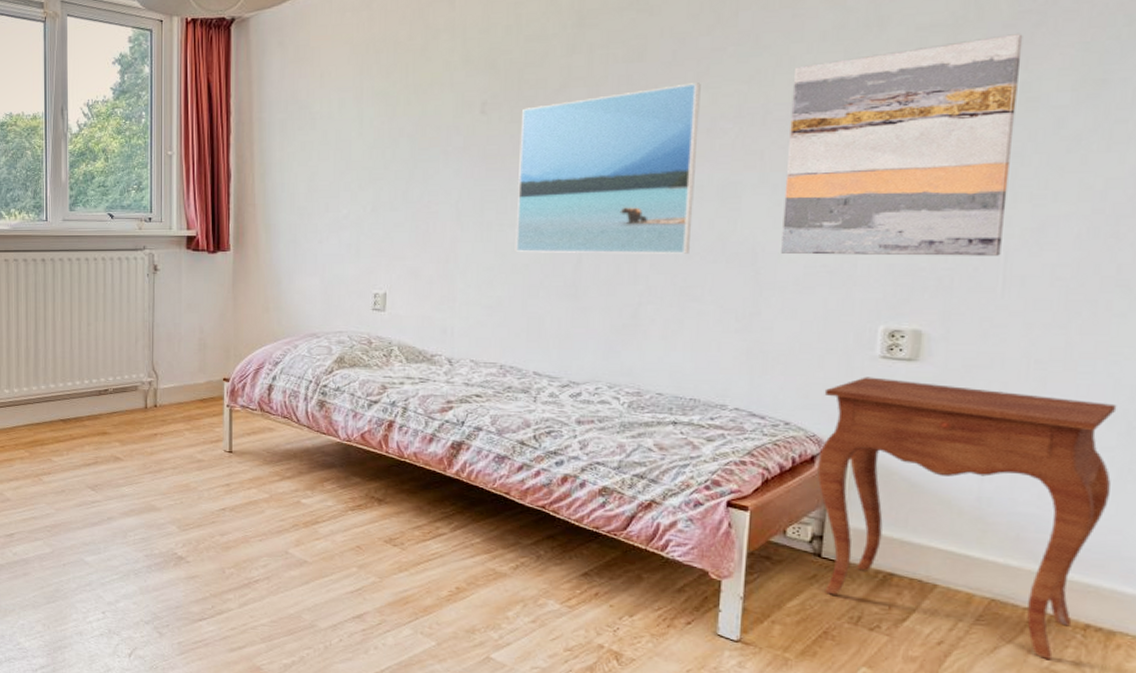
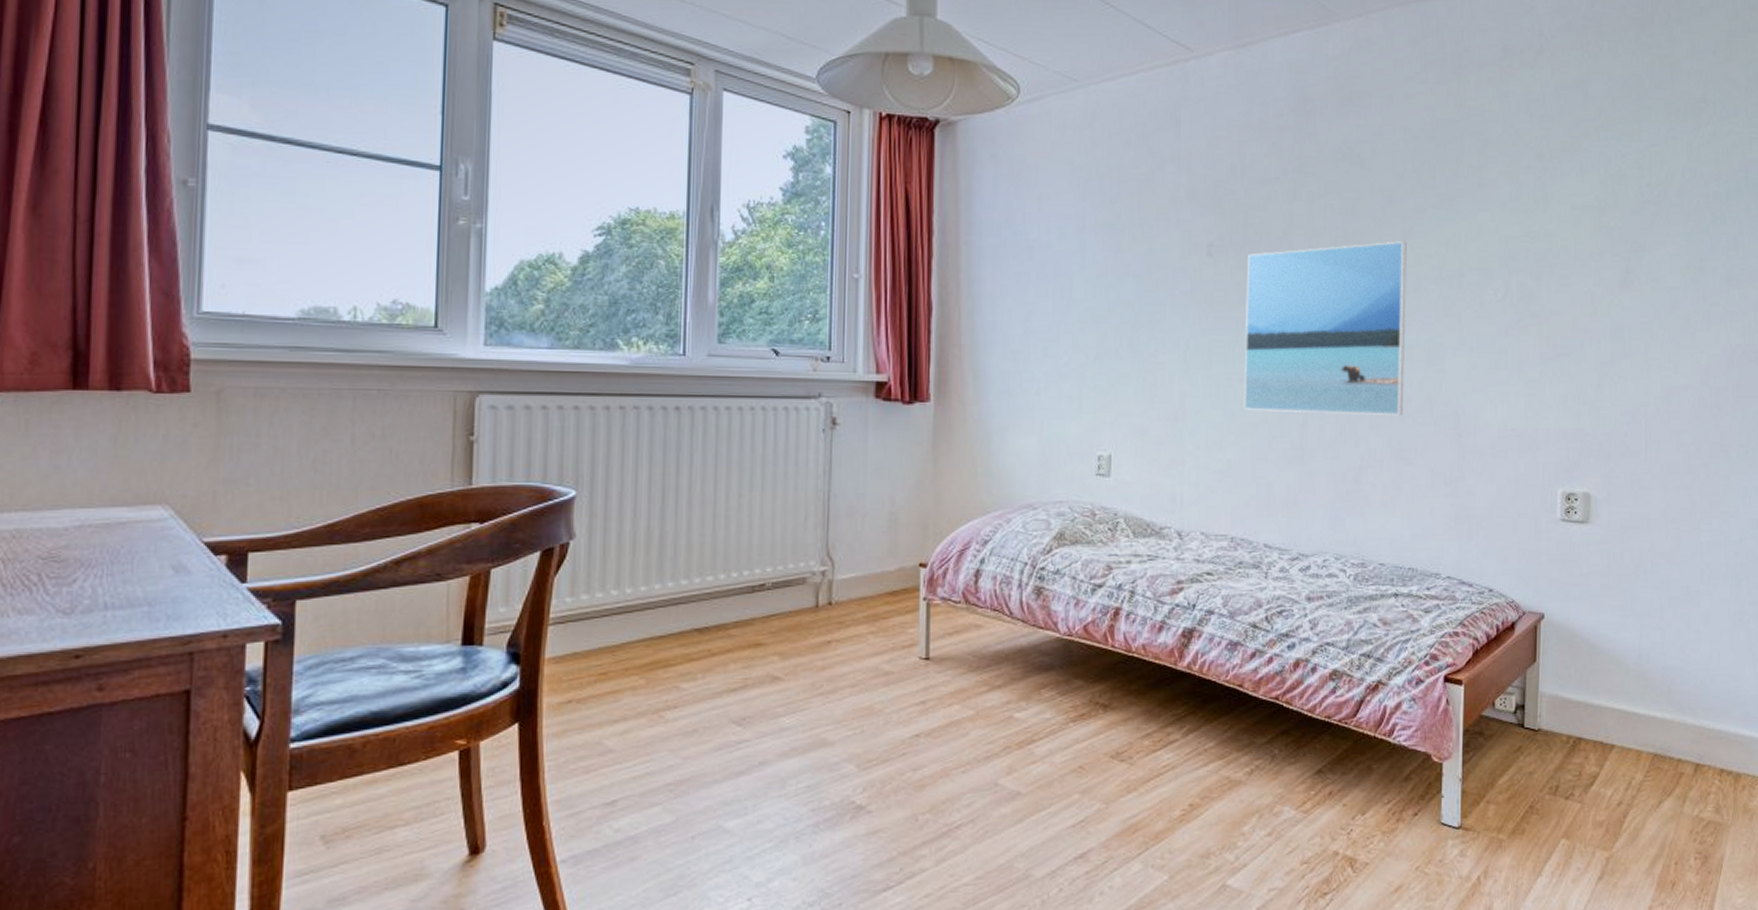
wall art: present [780,34,1023,256] -> none [1478,220,1646,422]
side table: present [817,377,1117,661] -> none [1517,540,1728,809]

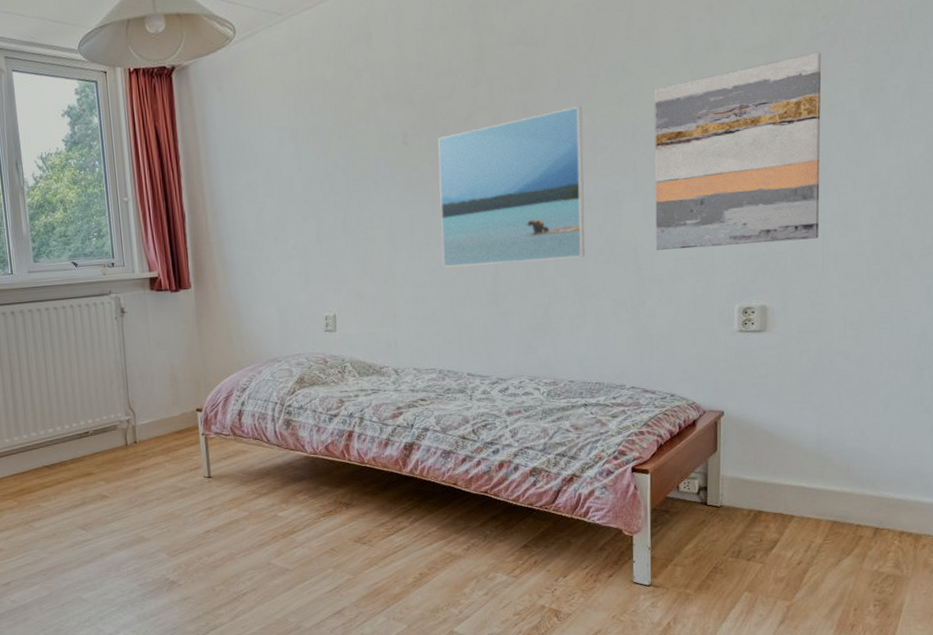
wall art: none [1478,220,1646,422] -> present [654,52,822,250]

